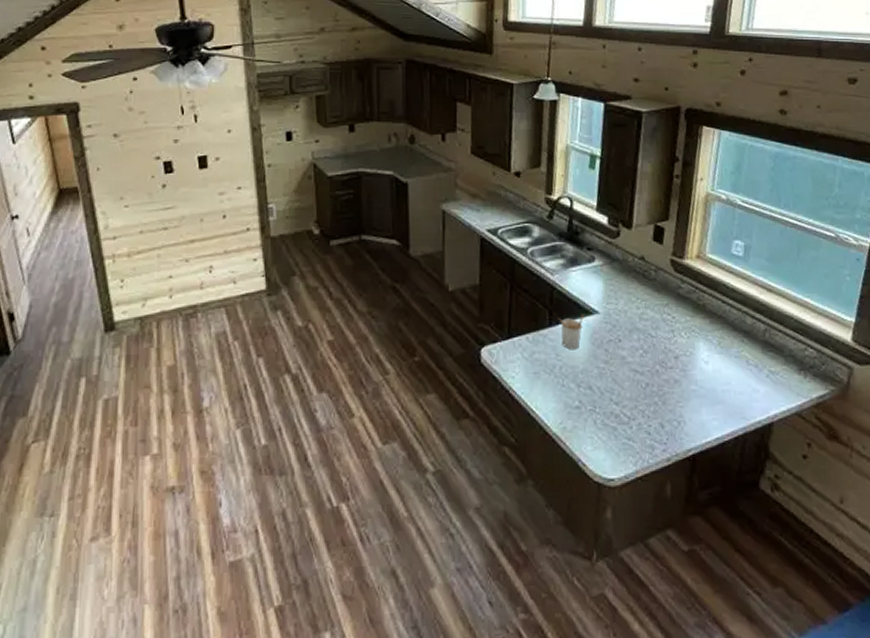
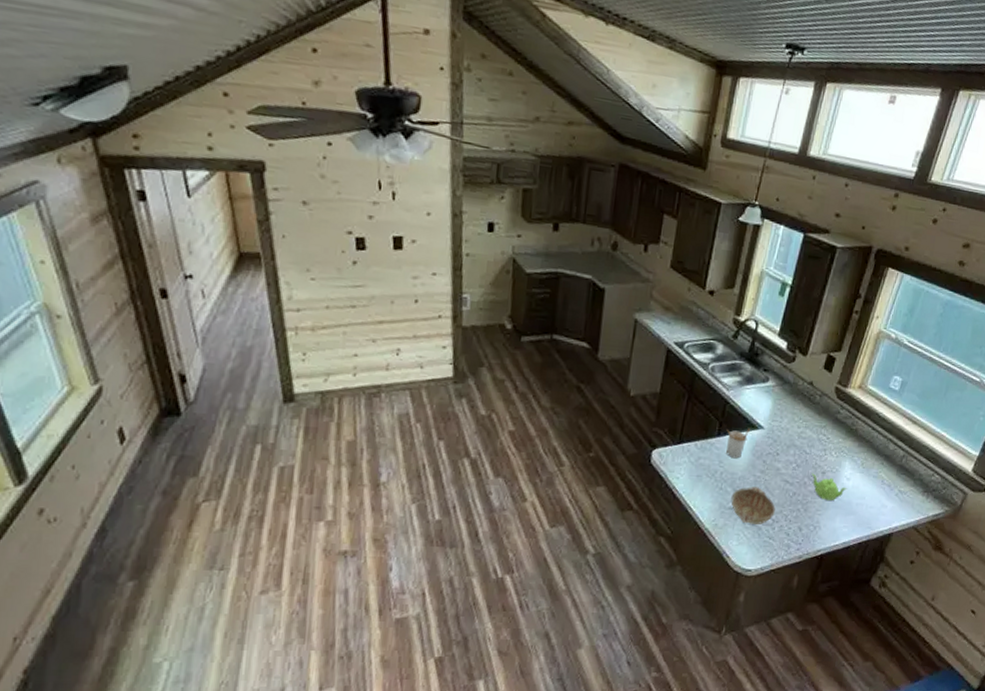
decorative bowl: none [576,380,629,424] -> present [731,487,775,524]
teapot: none [662,359,708,390] -> present [811,473,848,501]

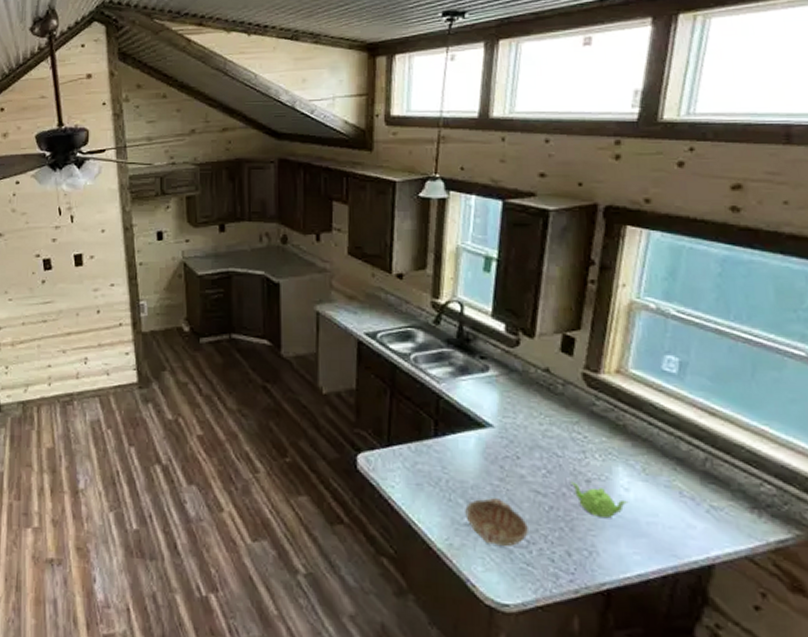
utensil holder: present [726,429,750,459] -> none [445,427,475,464]

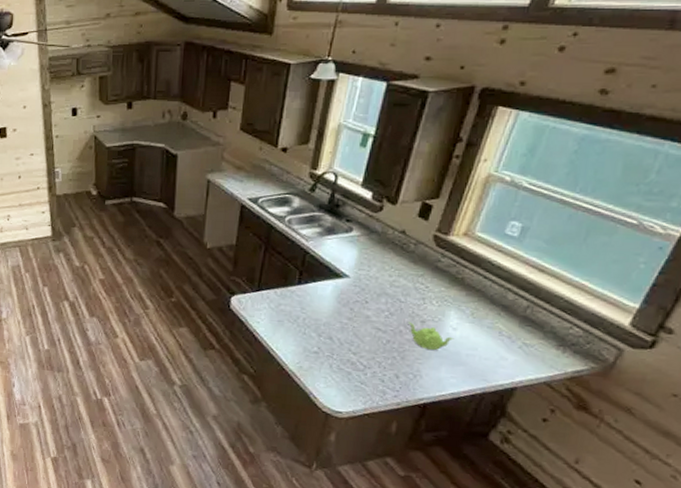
decorative bowl: present [465,498,528,546] -> none [316,333,367,369]

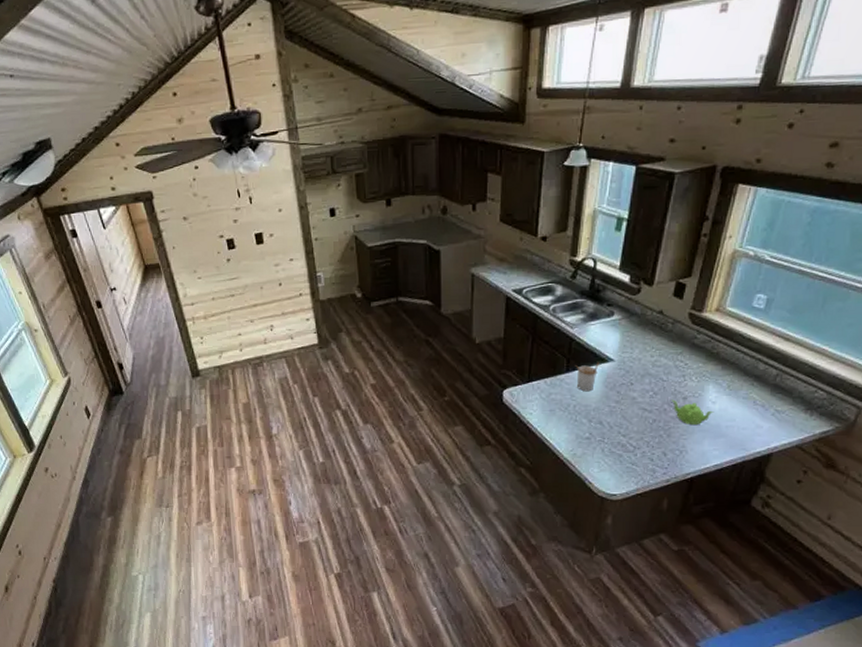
utensil holder: none [307,277,333,306] -> present [575,362,599,392]

